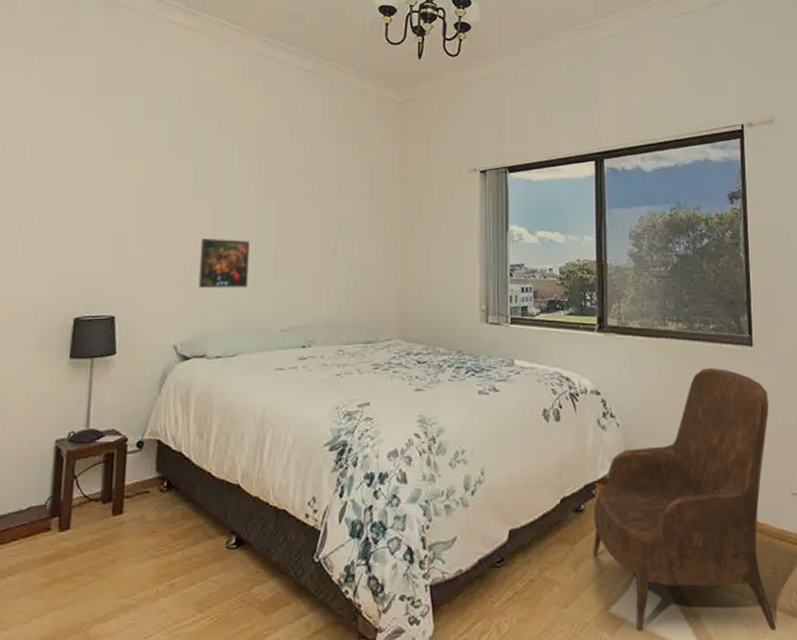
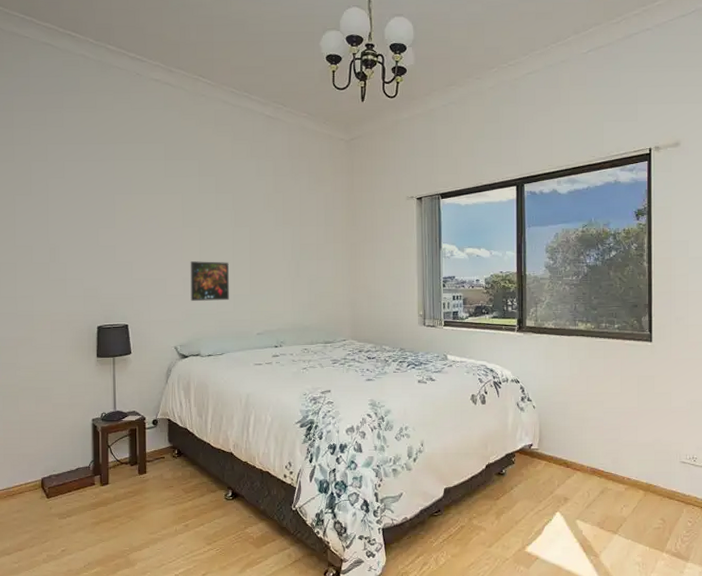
armchair: present [593,367,776,631] -> none [512,360,664,567]

